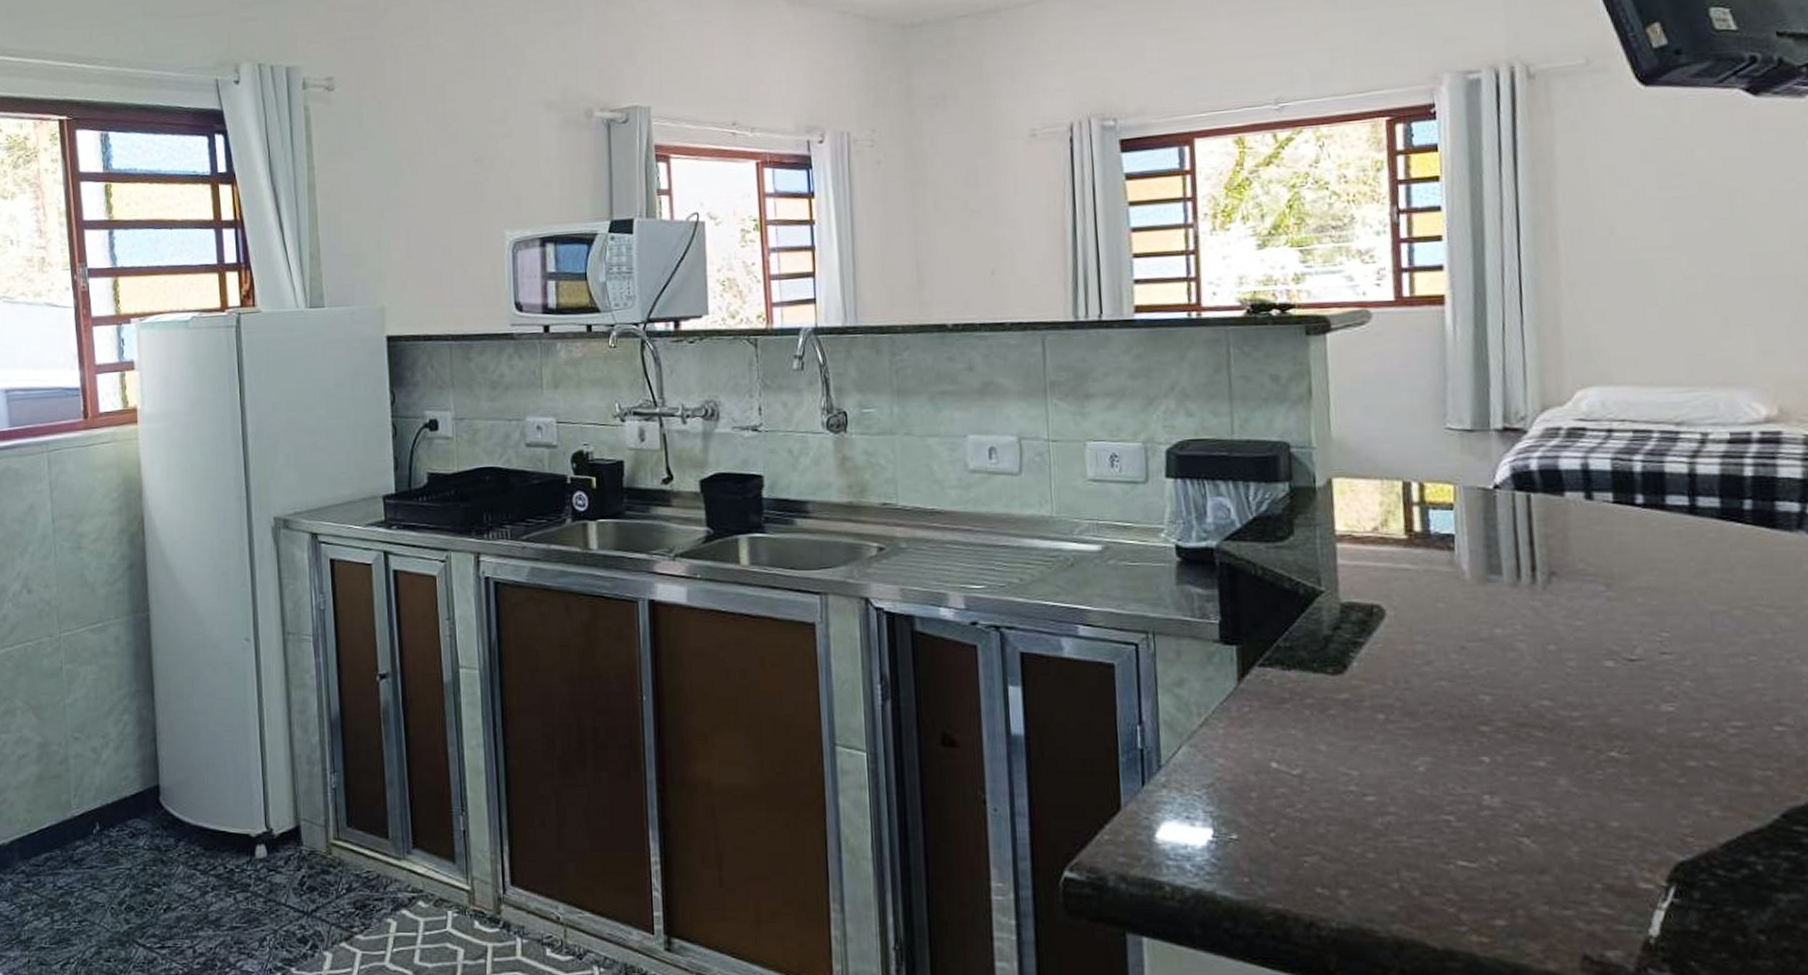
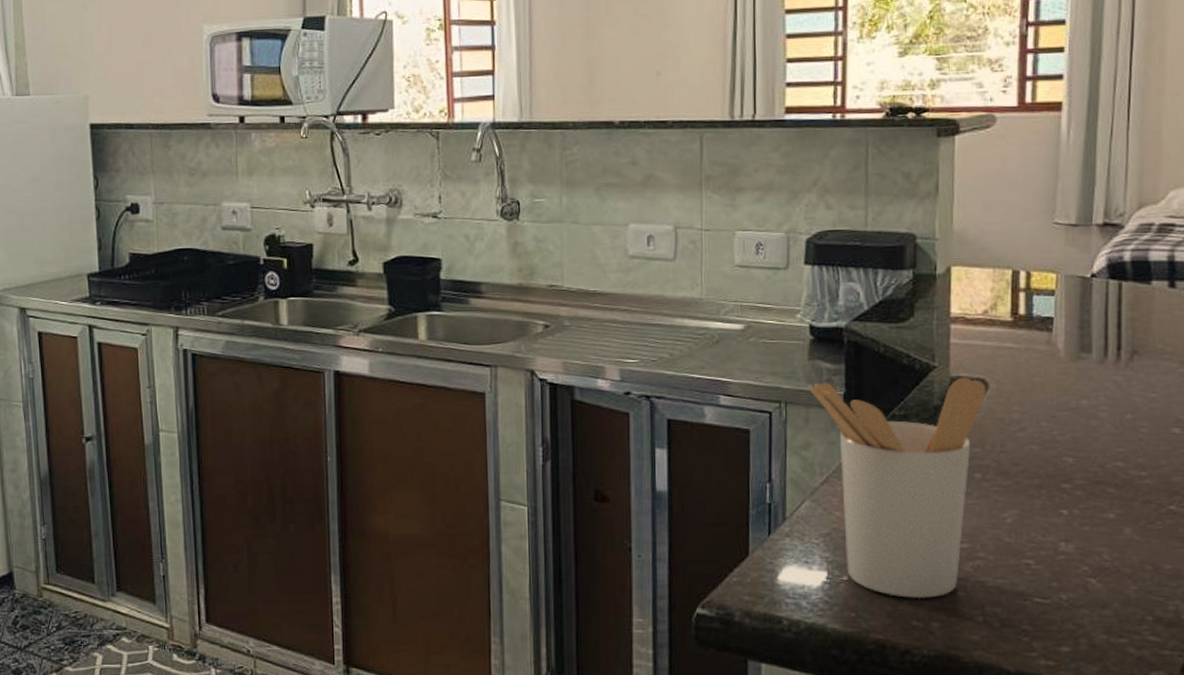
utensil holder: none [1178,603,1384,862] -> present [808,377,987,599]

